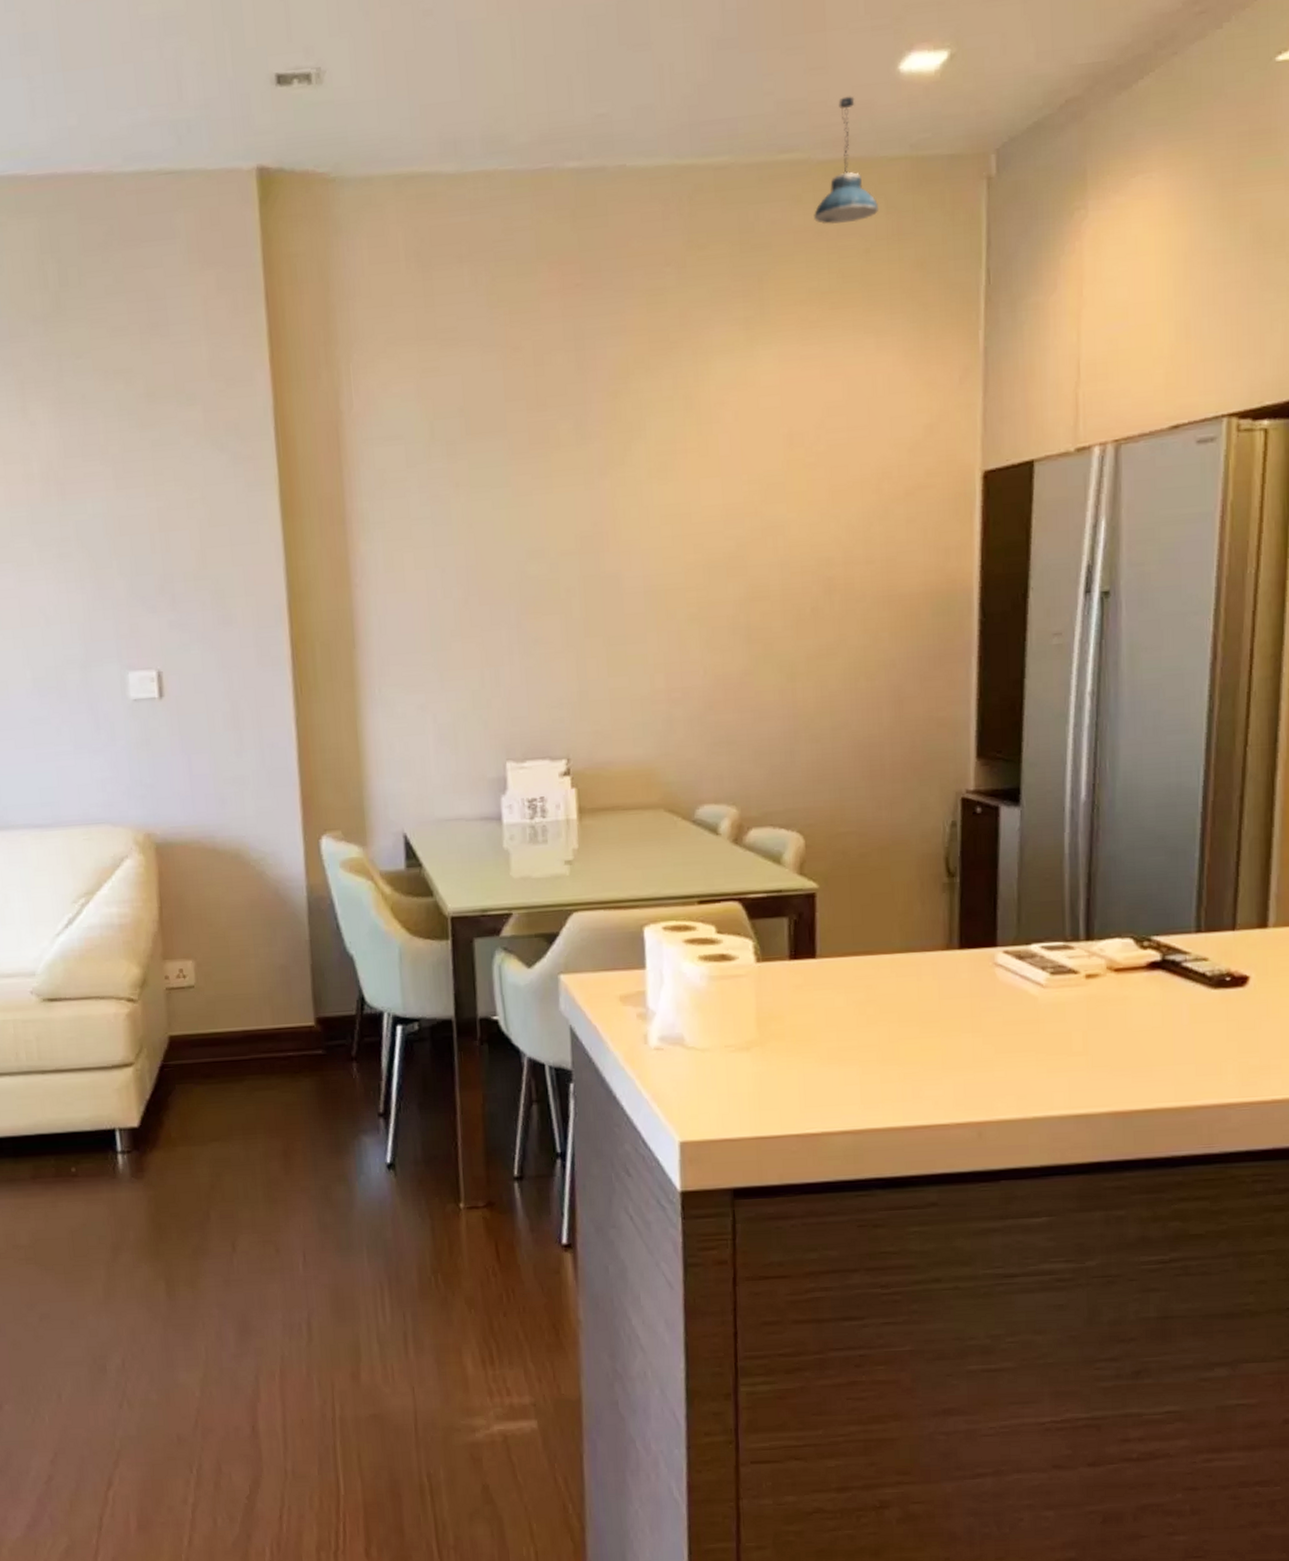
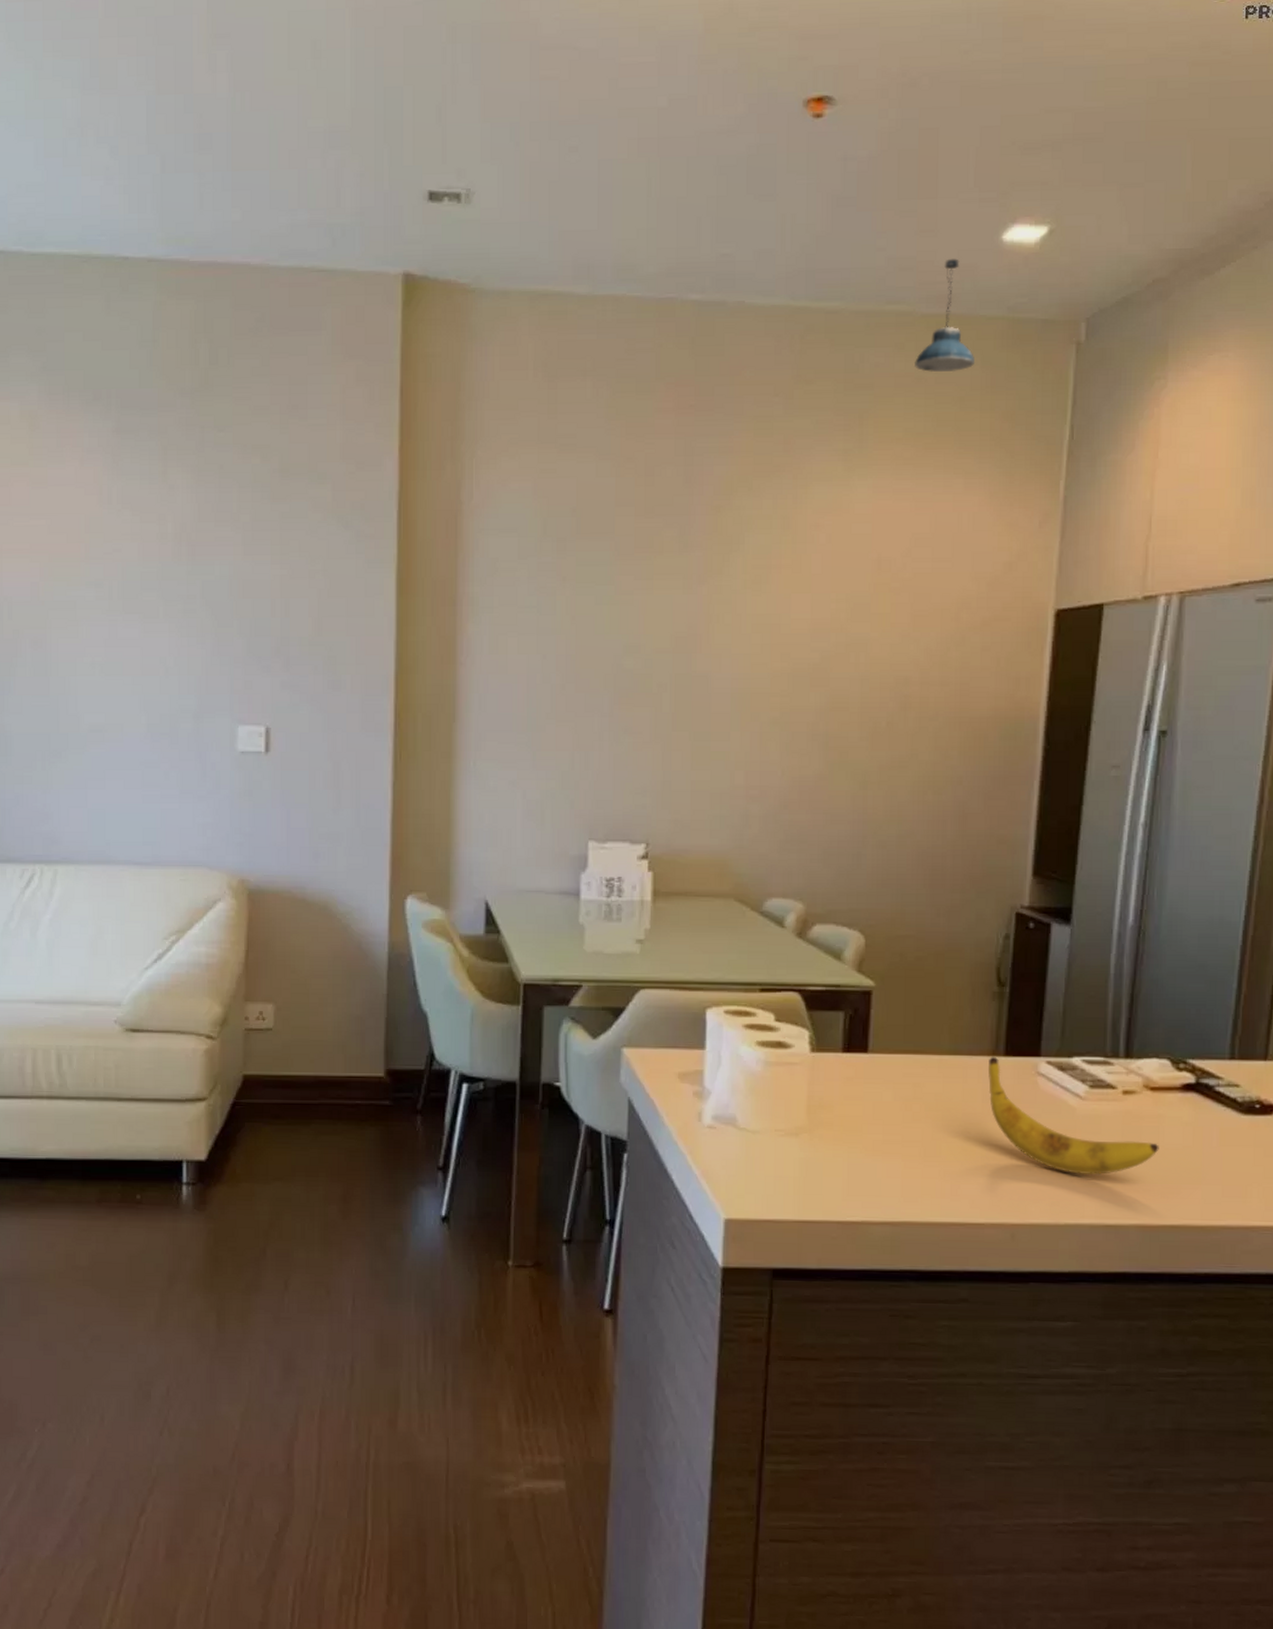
banana: none [943,950,1127,1066] -> present [988,1056,1159,1175]

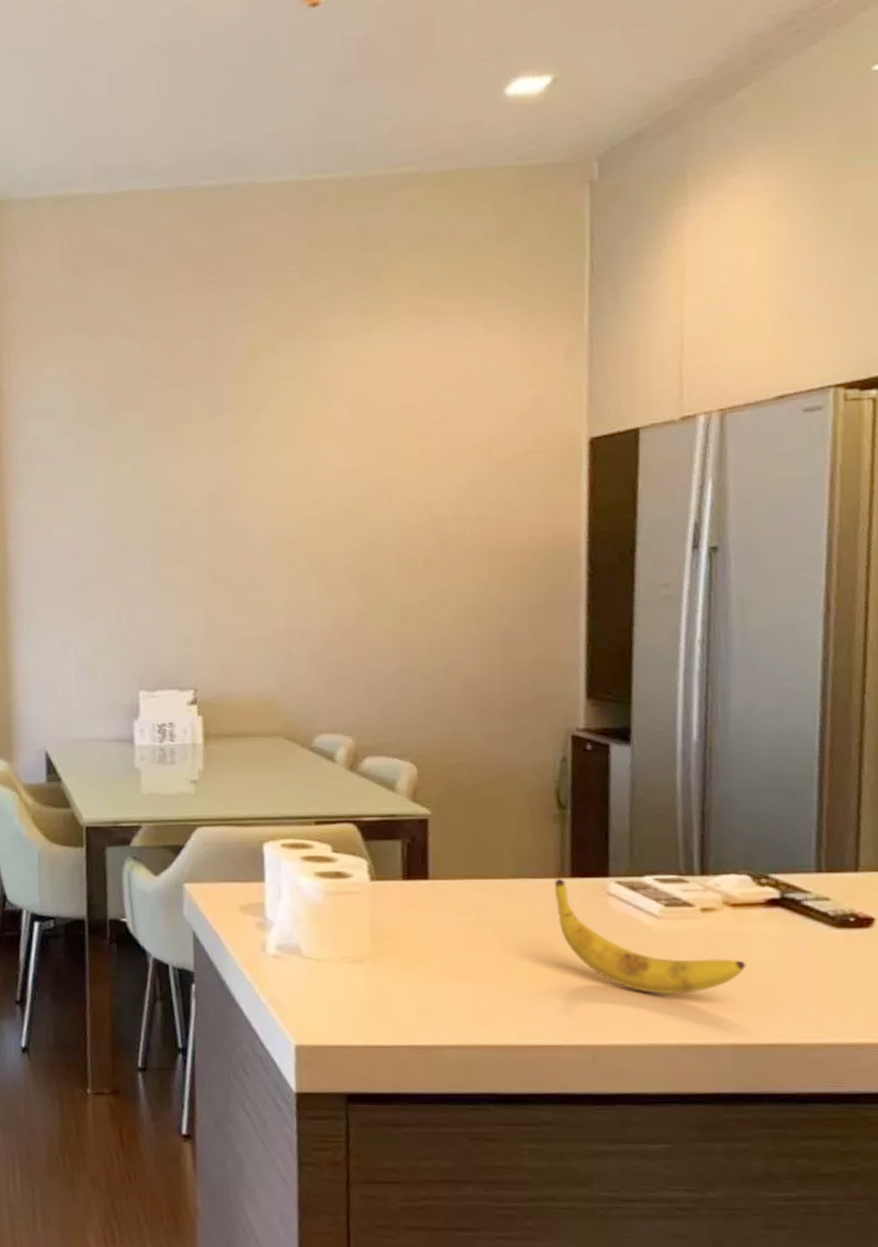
pendant light: present [915,258,974,373] -> none [426,117,486,226]

